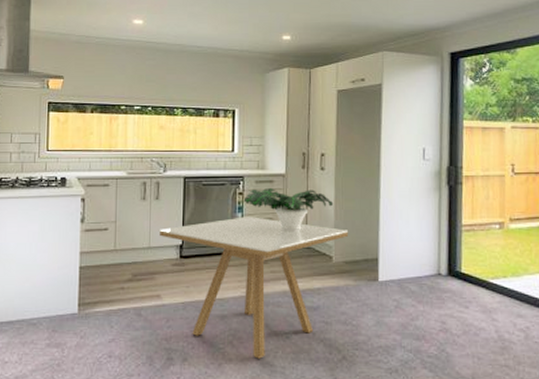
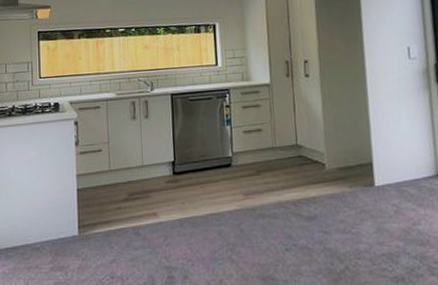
dining table: present [160,217,349,359] -> none [151,128,340,273]
potted plant: present [243,187,334,231] -> none [231,97,322,141]

